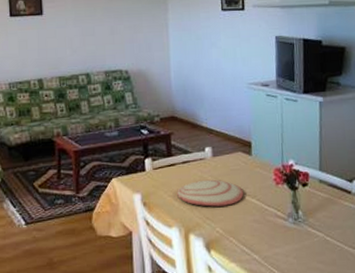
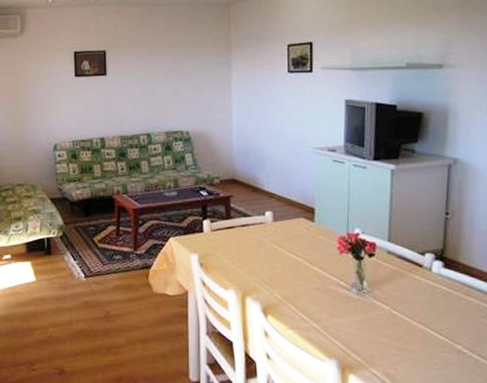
plate: present [177,179,244,207] -> none [235,244,305,272]

